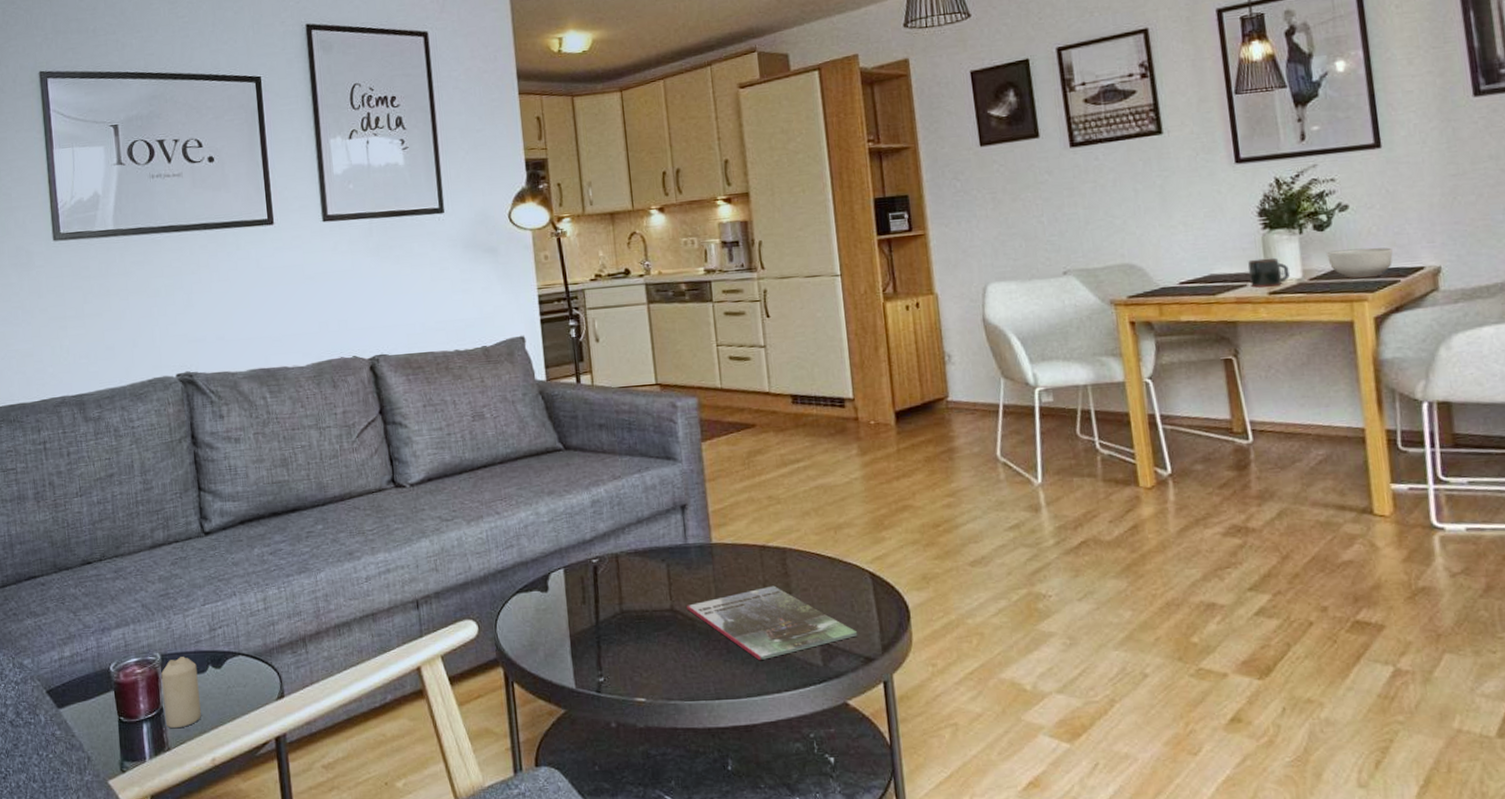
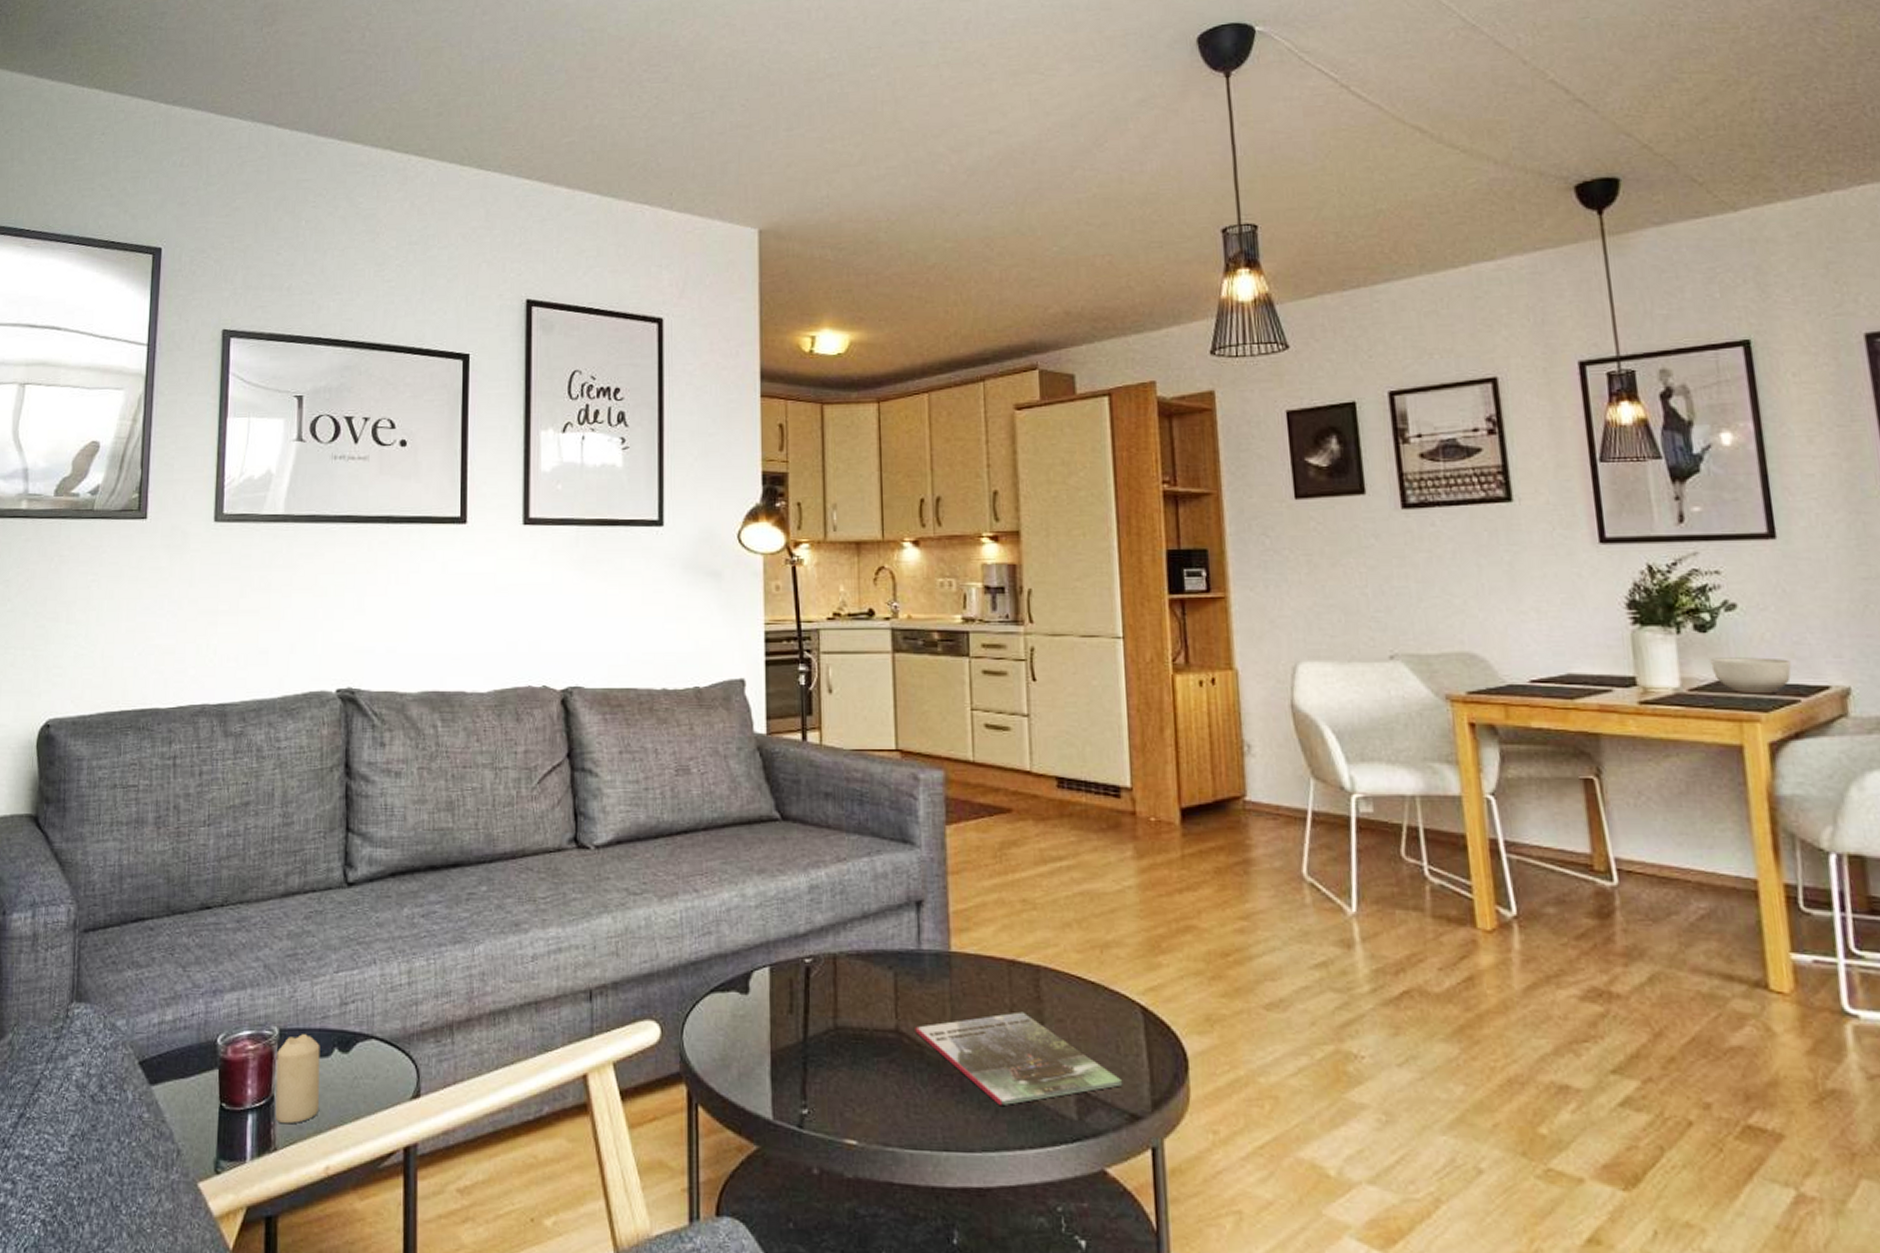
mug: present [1247,258,1290,288] -> none [1613,660,1665,694]

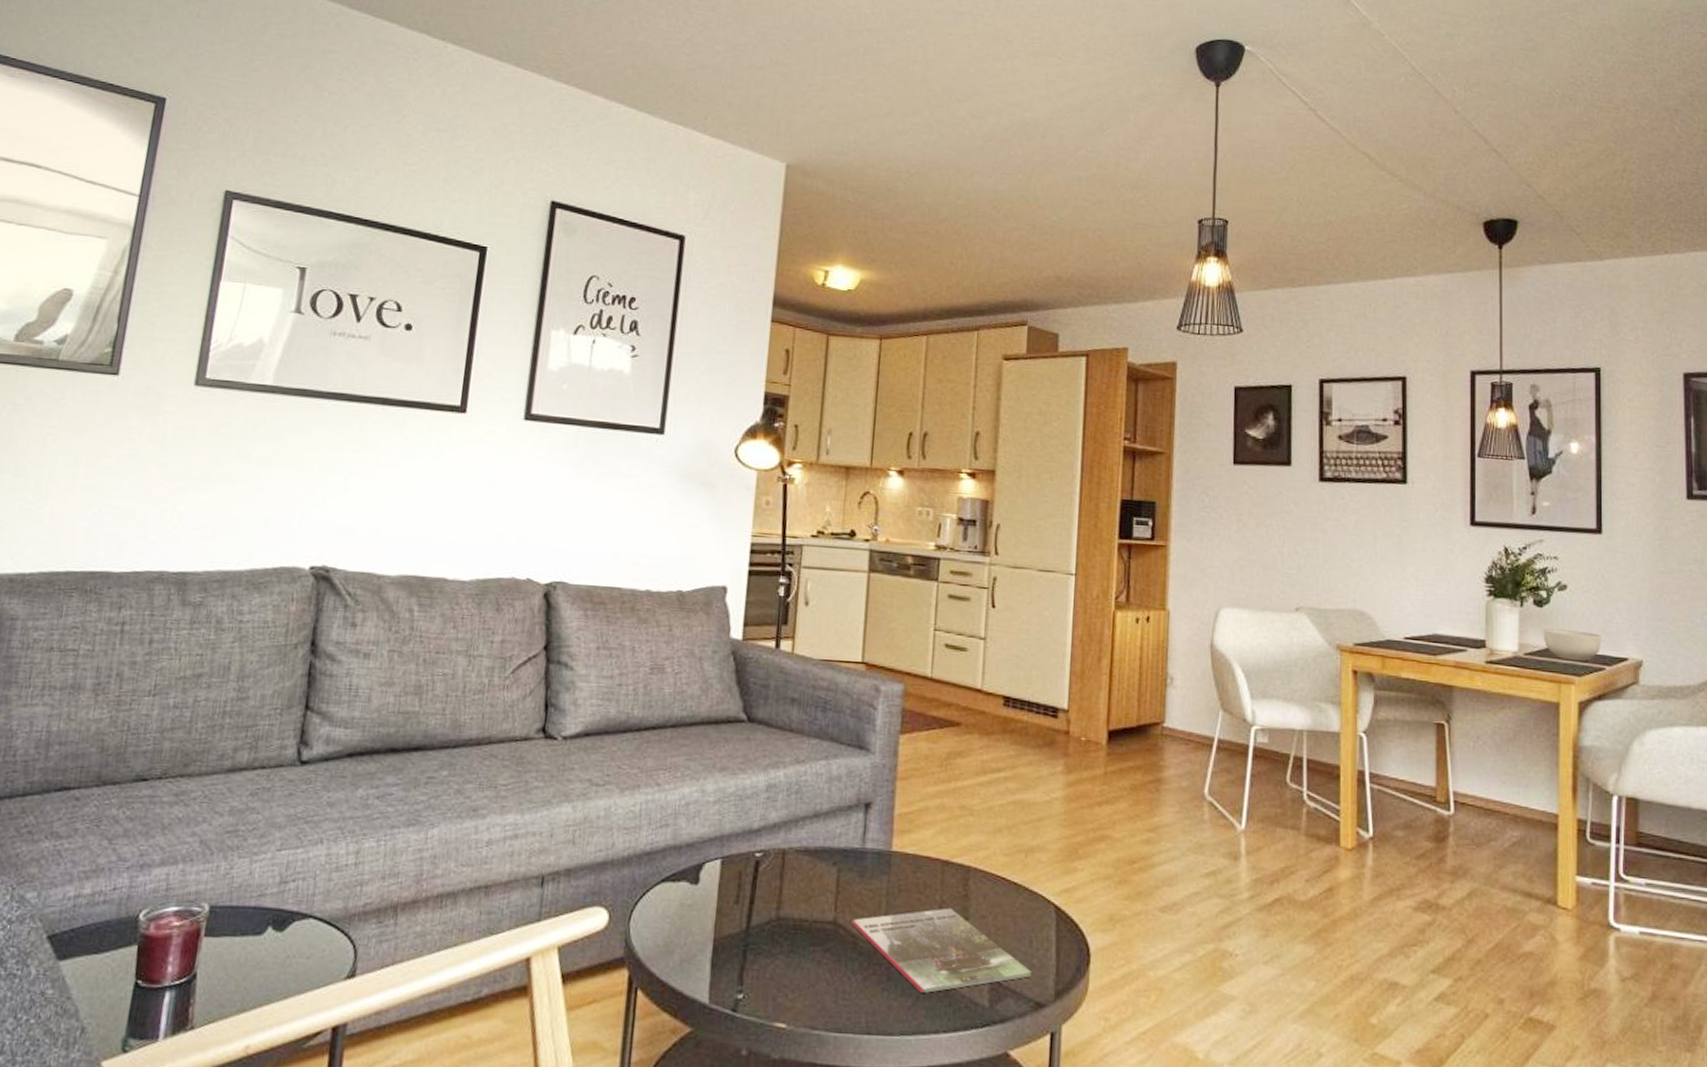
candle: present [275,1034,320,1124] -> none [195,912,253,1003]

